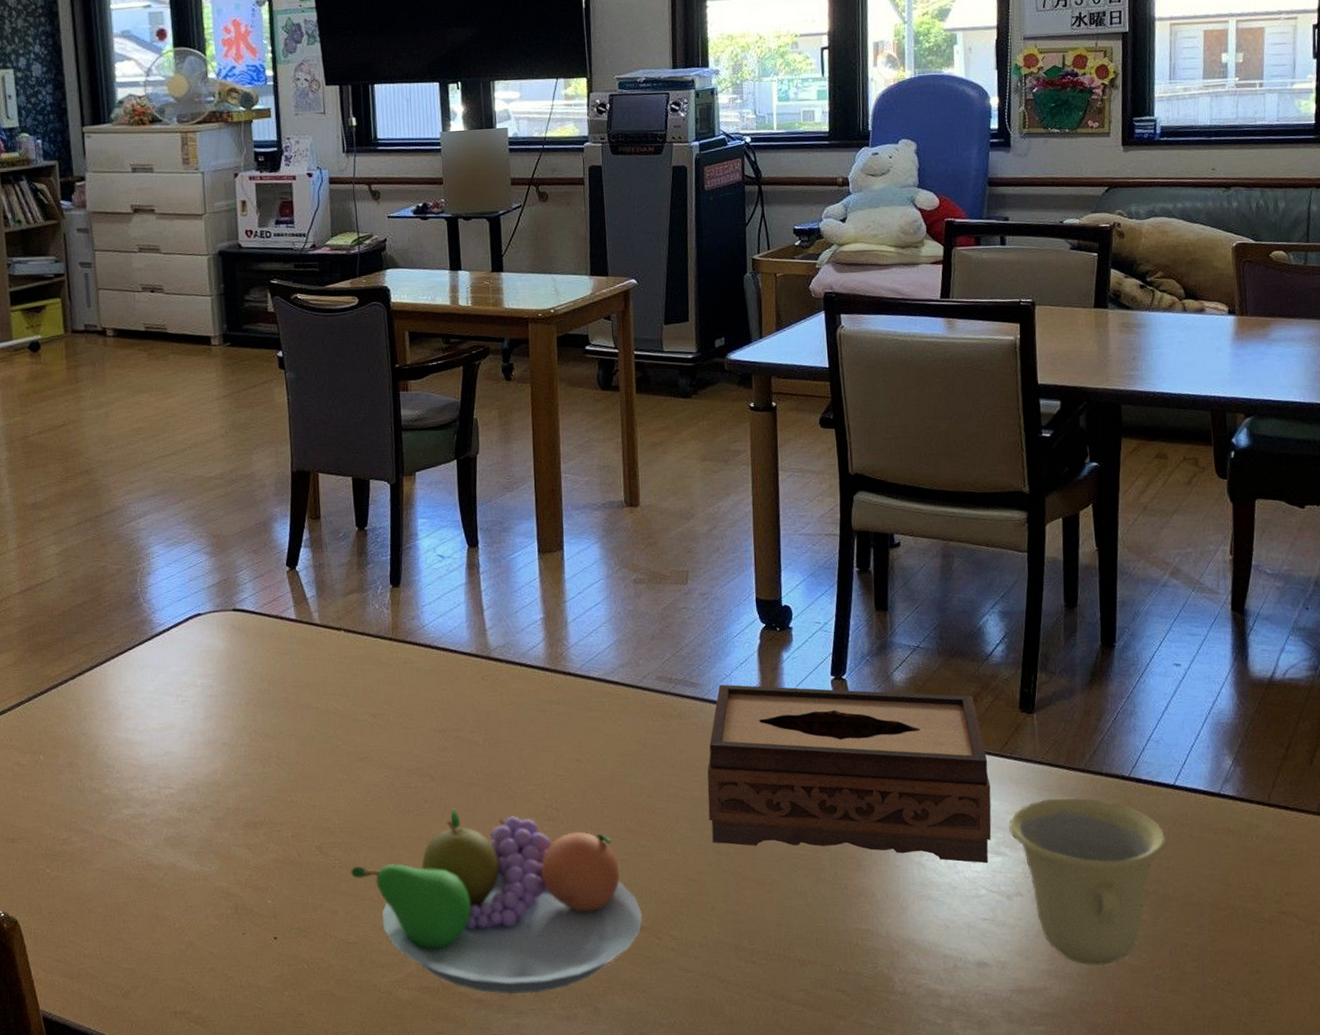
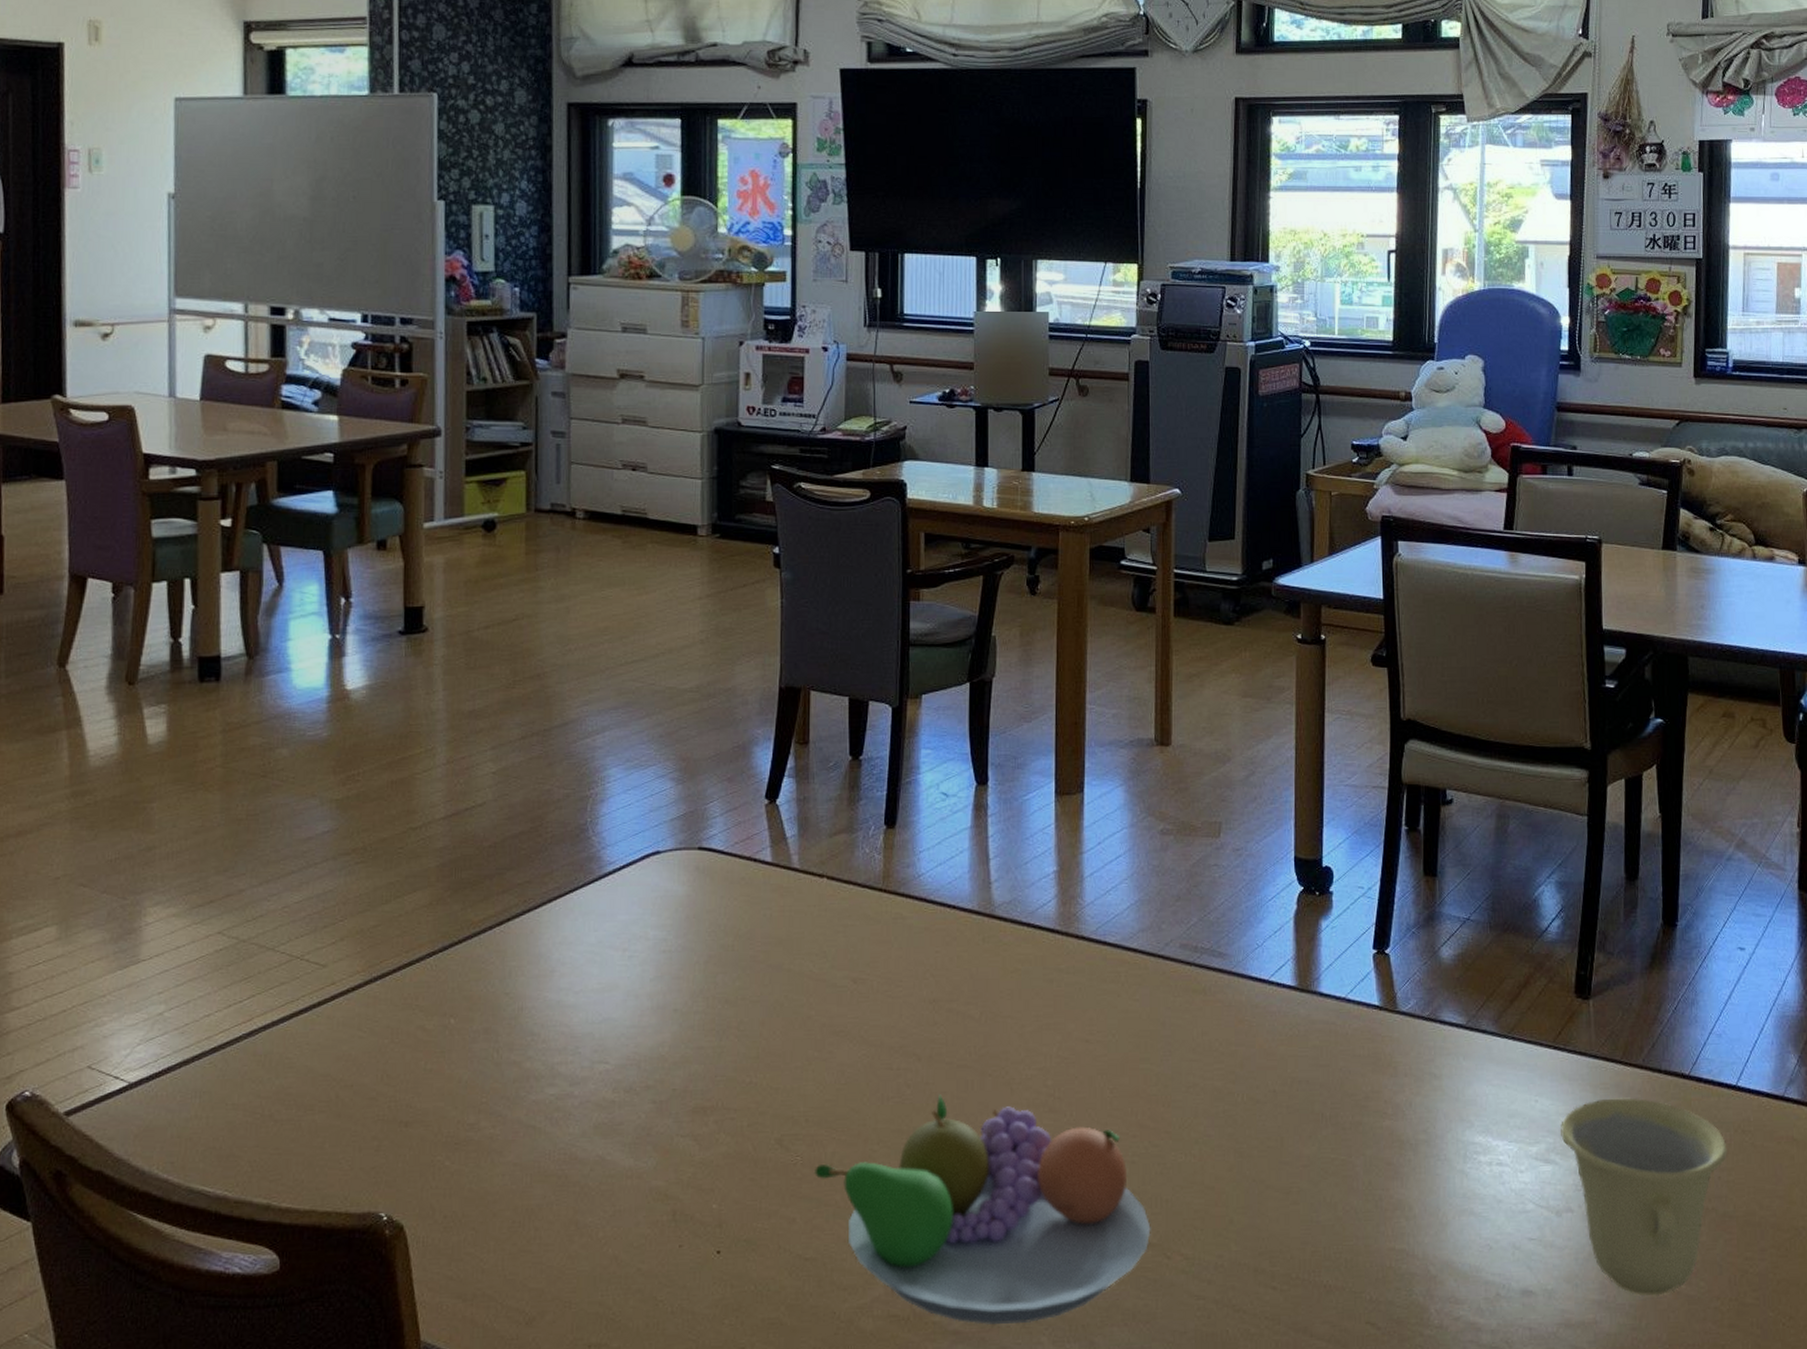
tissue box: present [707,684,992,863] -> none [1231,955,1542,1172]

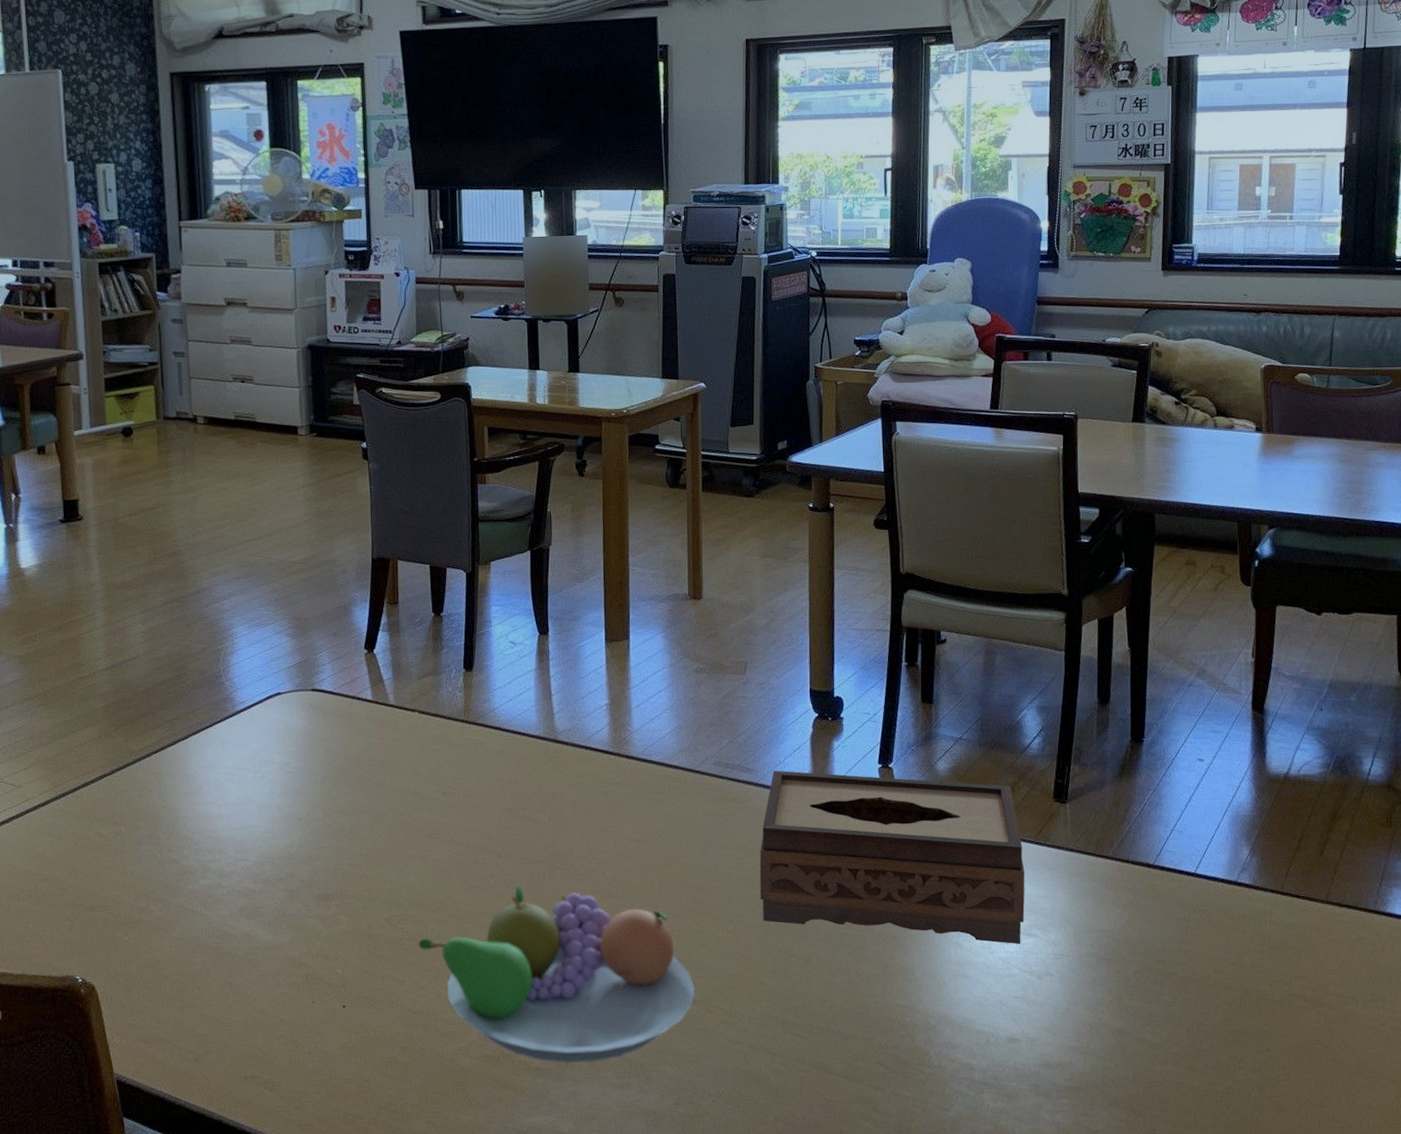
tissue box: none [1231,955,1542,1172] -> present [759,770,1025,944]
cup: present [1561,1098,1728,1296] -> none [1041,883,1187,1043]

